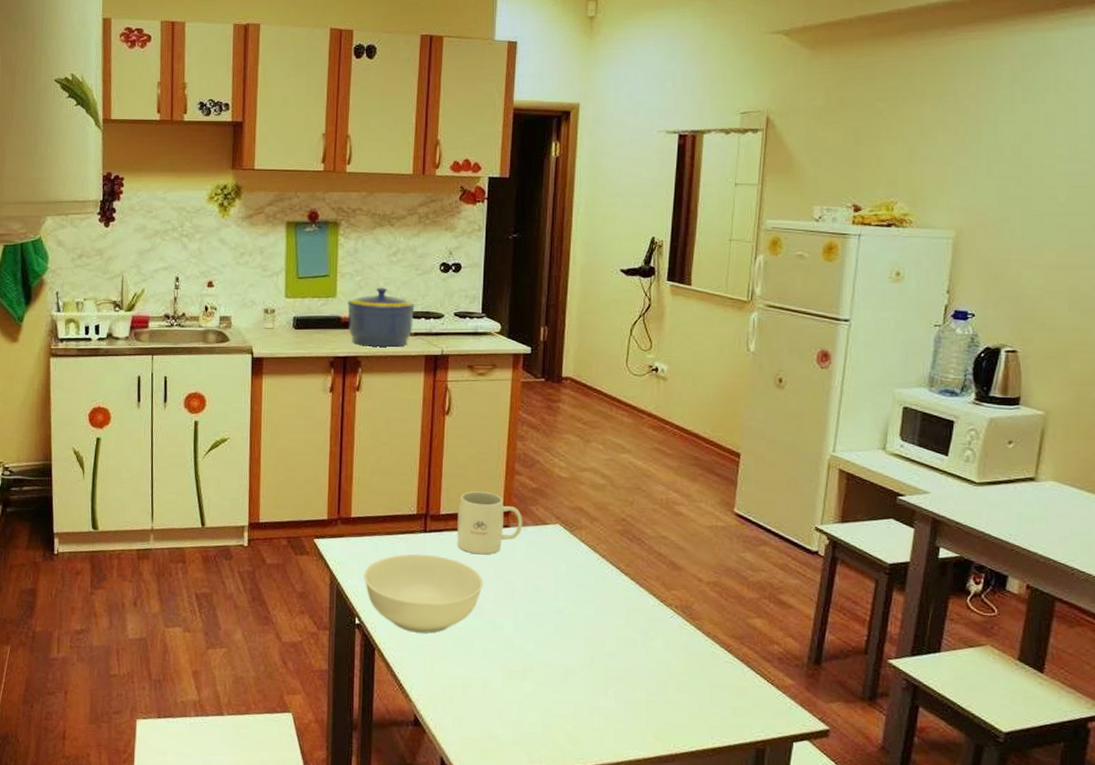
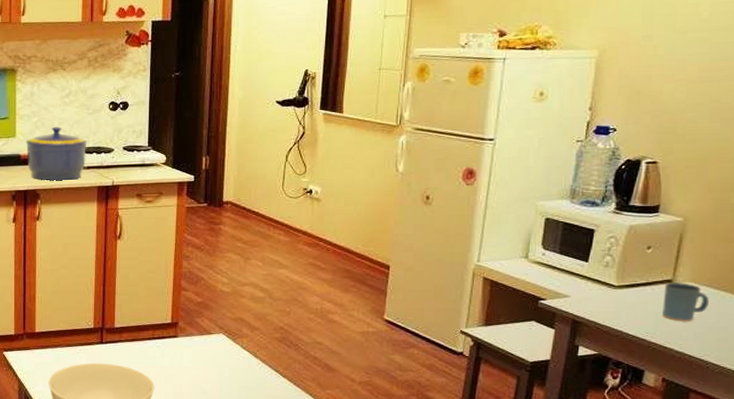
mug: present [457,490,523,555] -> none [130,305,190,362]
mug: none [1025,481,1072,523] -> present [662,282,709,321]

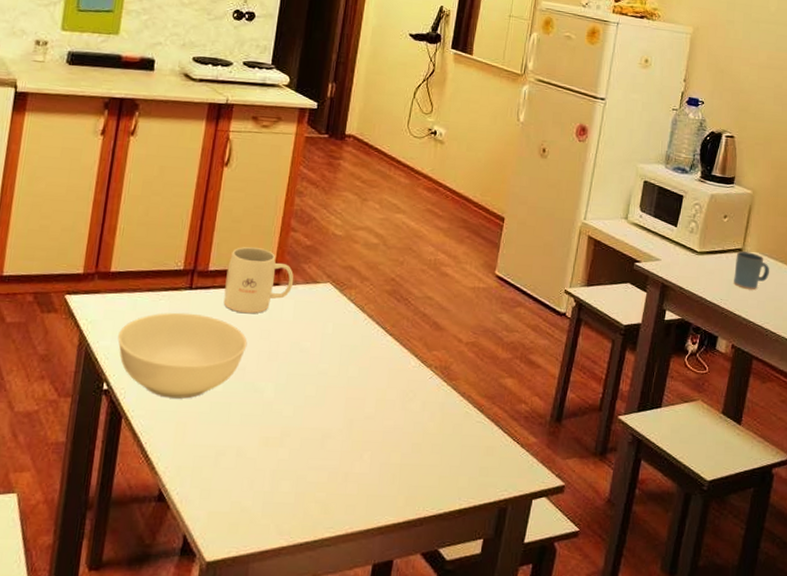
cooking pot: present [26,126,87,181] -> none [128,28,203,92]
mug: none [130,305,190,362] -> present [223,246,294,314]

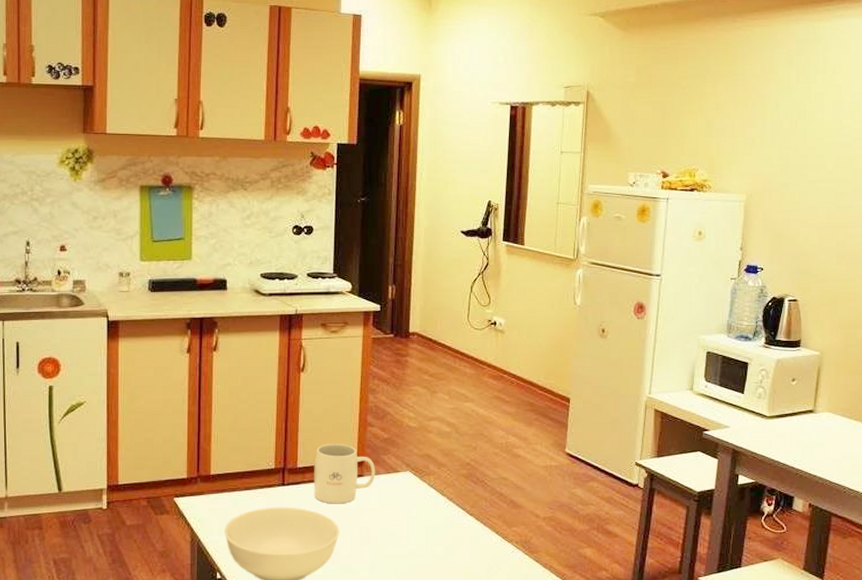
mug: present [734,251,769,289] -> none [806,413,843,449]

